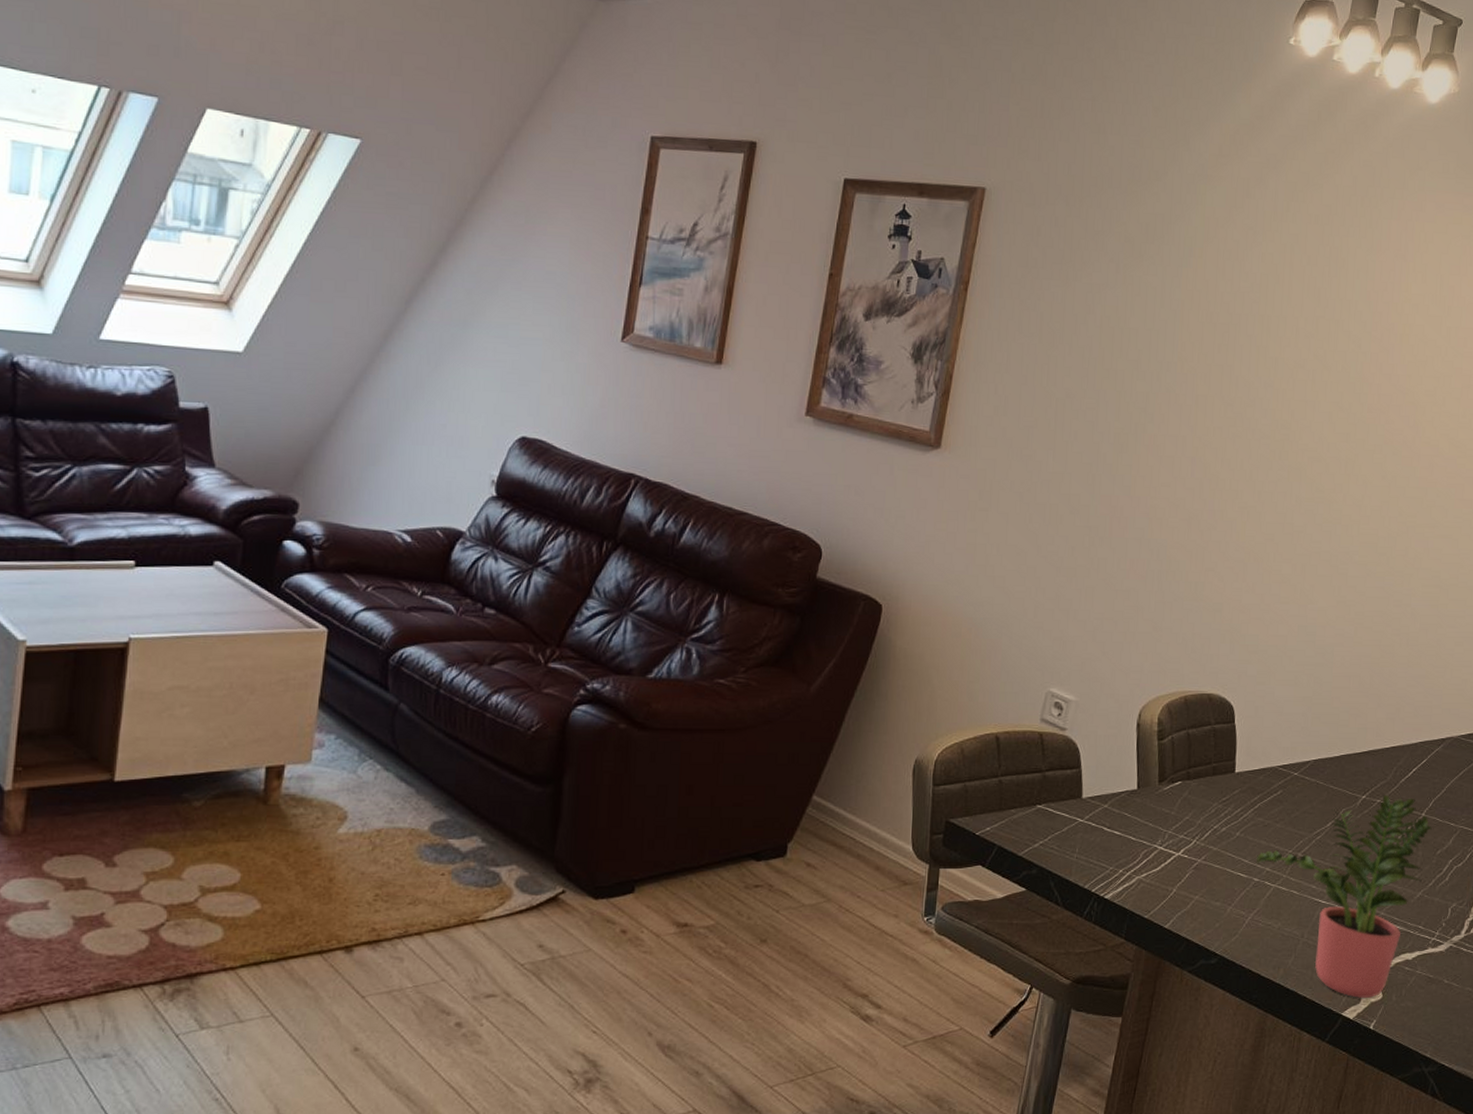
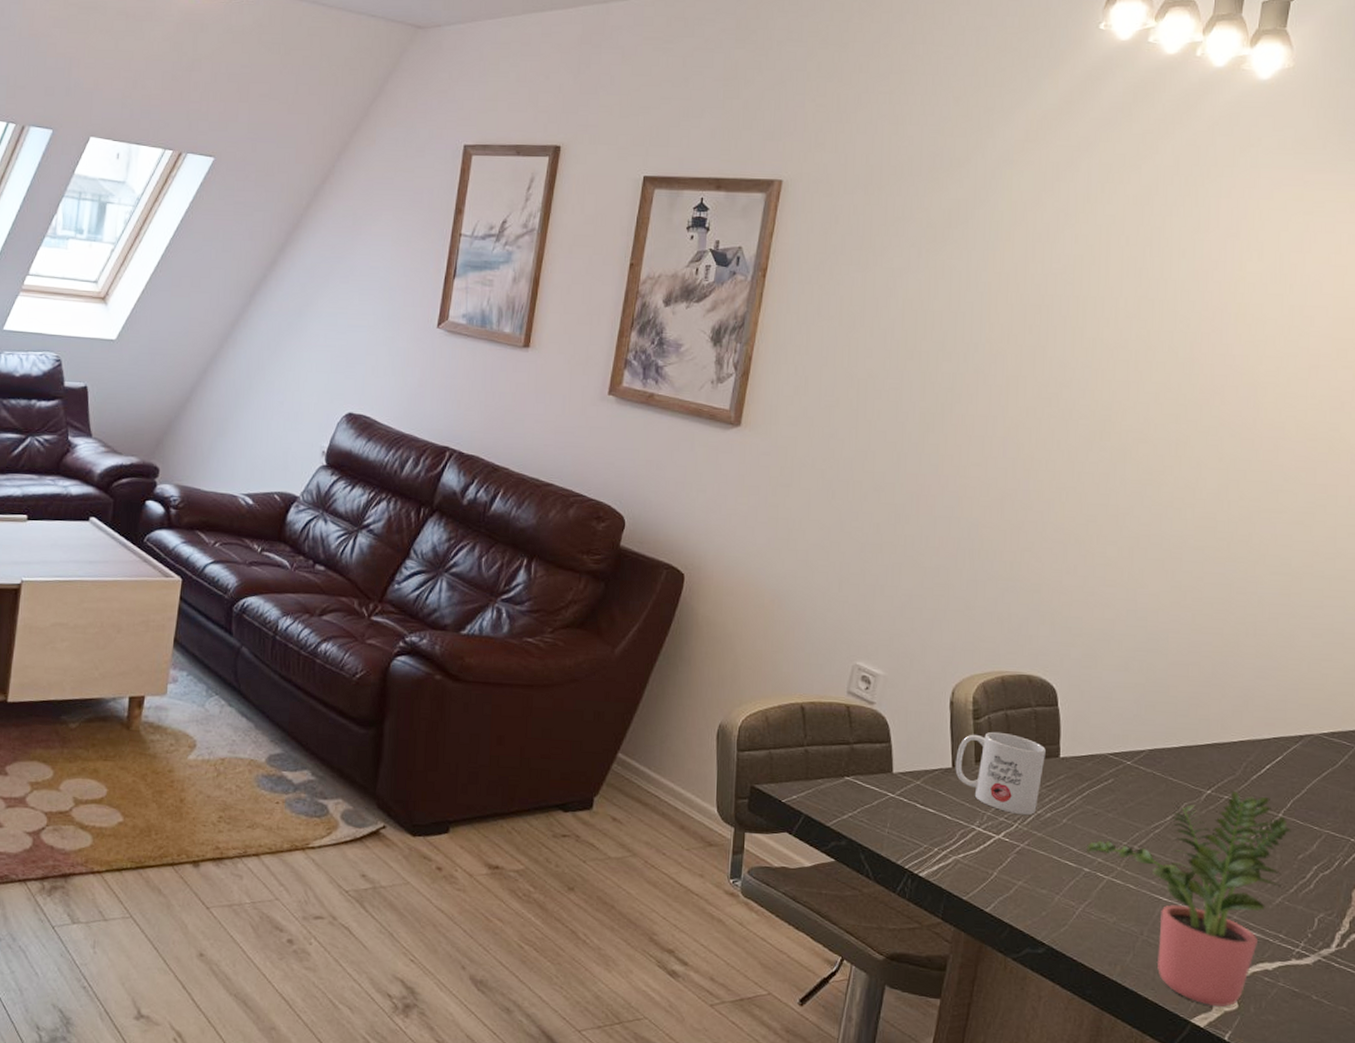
mug: none [1140,751,1223,831] -> present [955,731,1046,816]

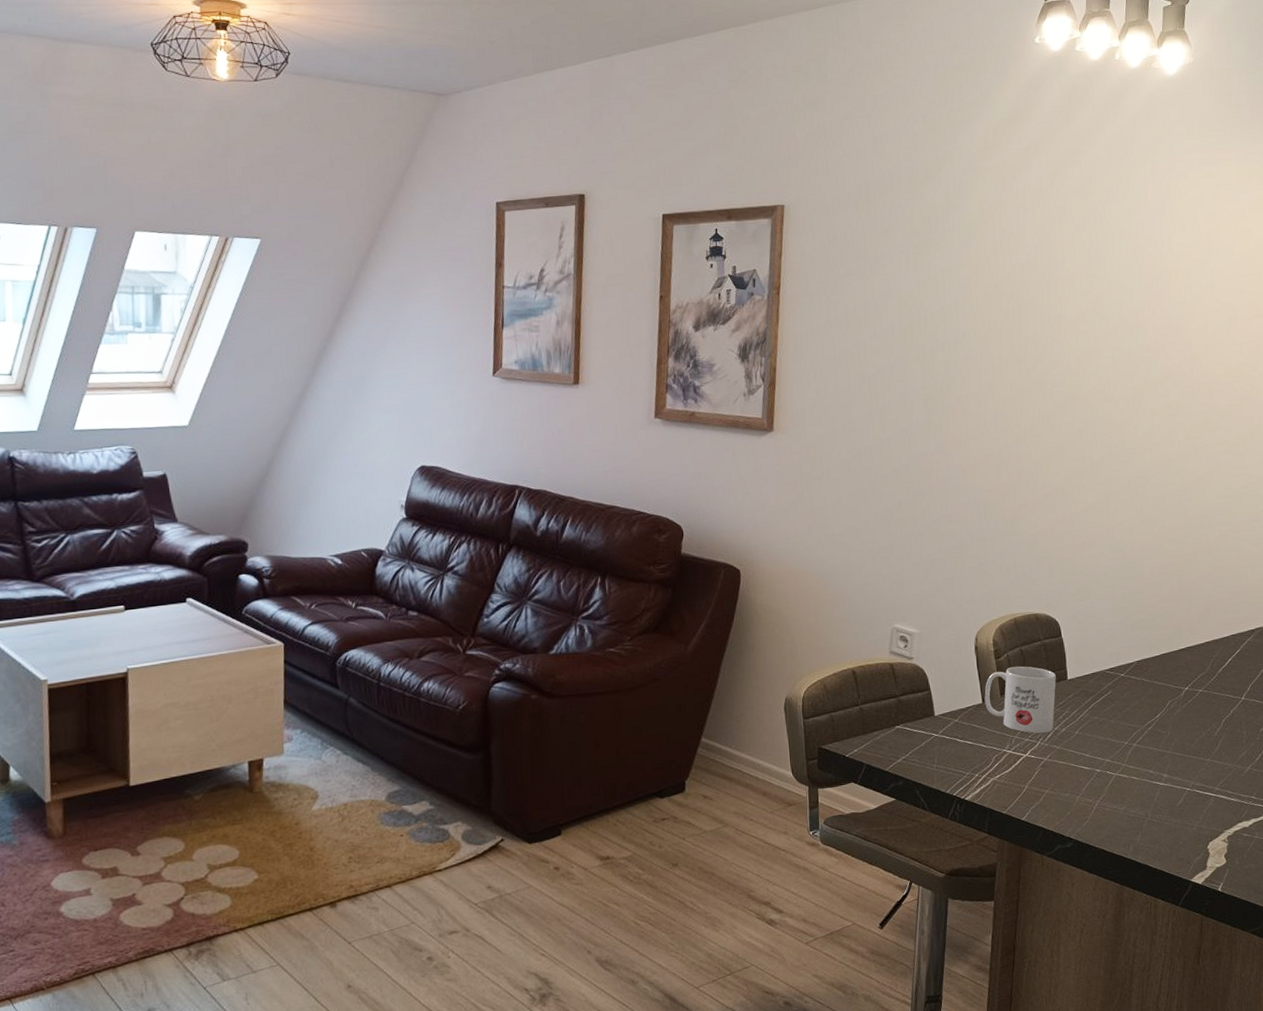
potted plant: present [1085,791,1291,1007] -> none [1096,685,1253,865]

